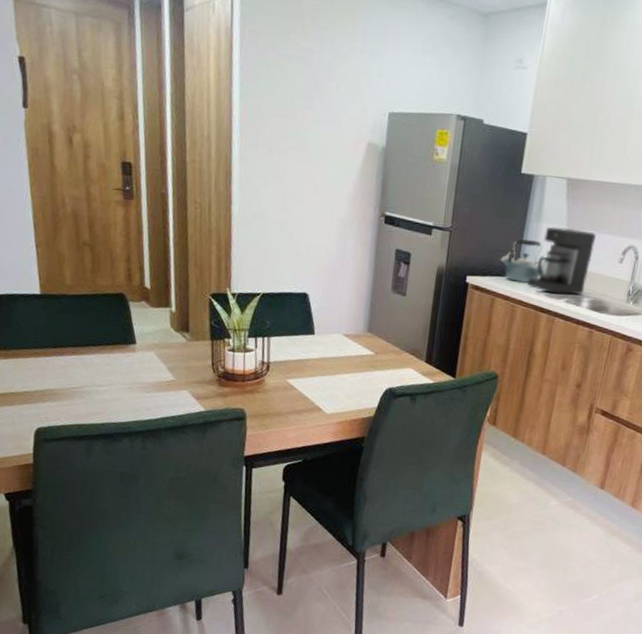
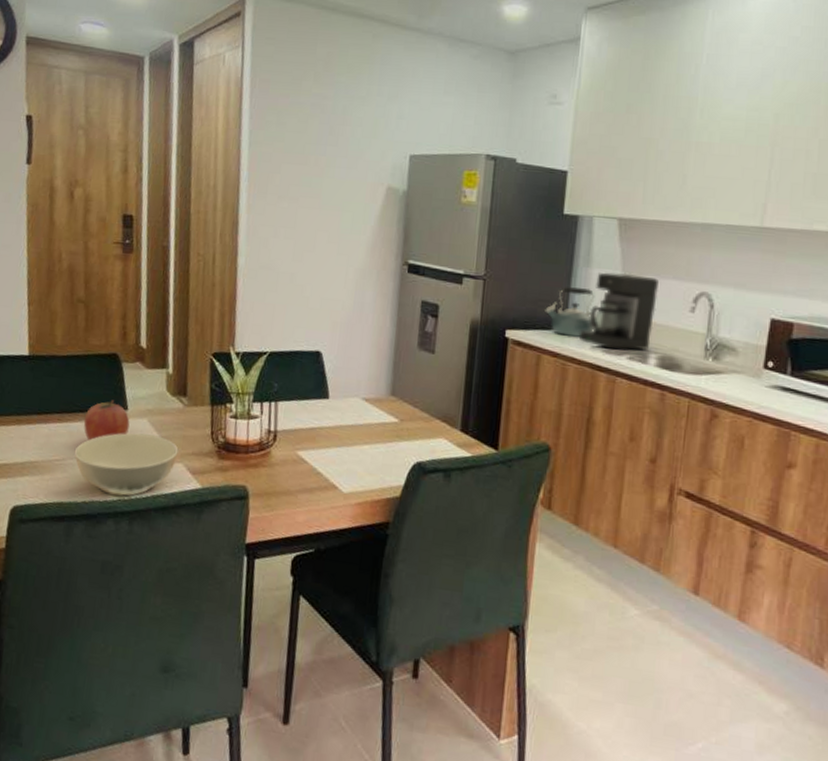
bowl: none [89,364,184,419] -> present [74,433,179,496]
fruit: none [96,335,139,371] -> present [83,399,130,441]

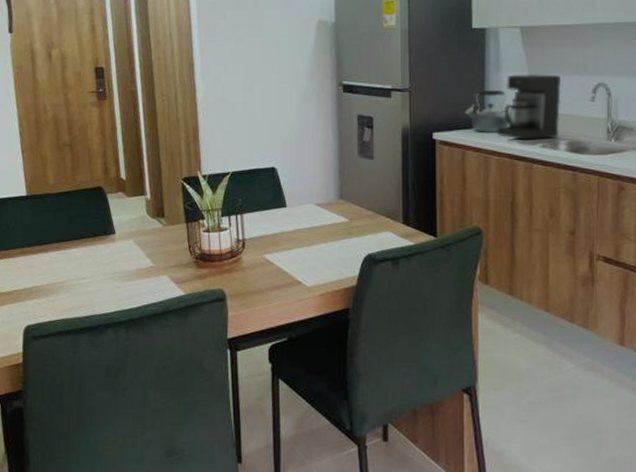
bowl: present [74,433,179,496] -> none [73,253,162,308]
fruit: present [83,399,130,441] -> none [79,226,118,264]

